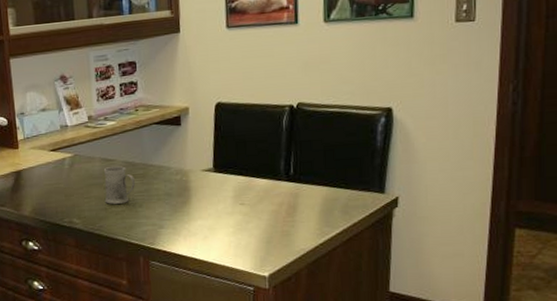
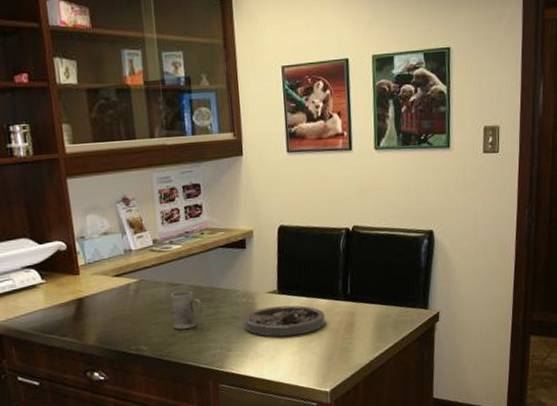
pet bowl: none [177,184,265,216] -> present [243,305,325,337]

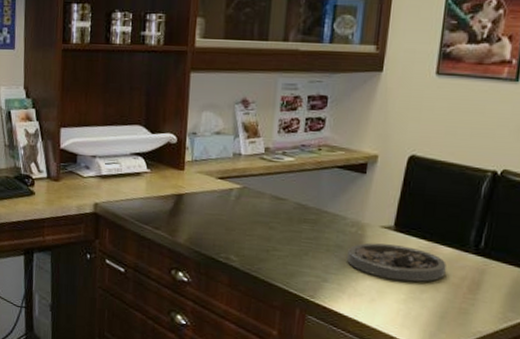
mug: present [170,290,203,330] -> none [268,206,306,249]

